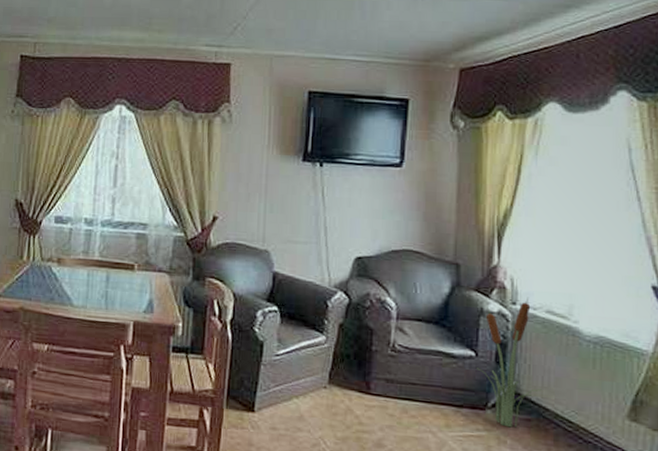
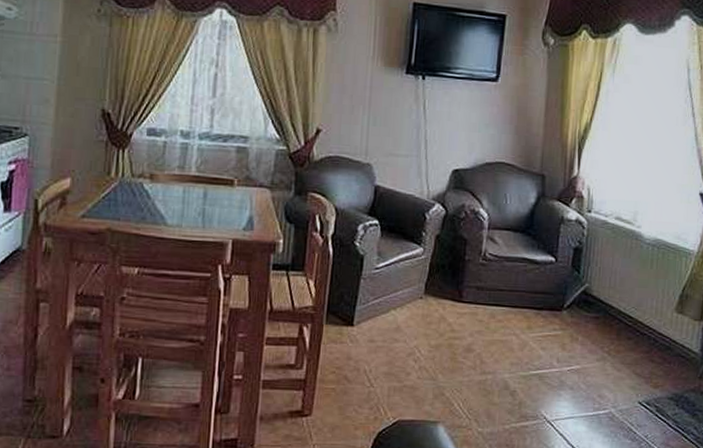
decorative plant: present [477,297,542,428] -> none [556,205,609,326]

